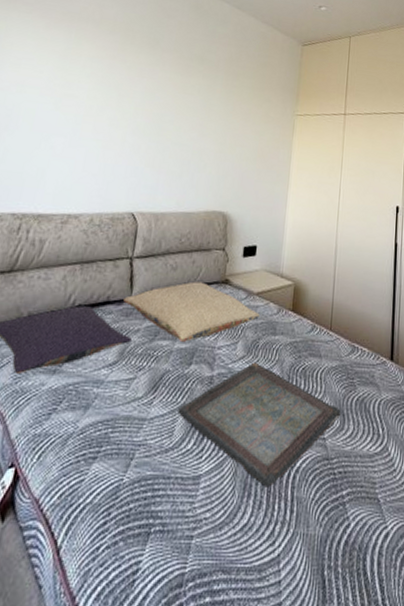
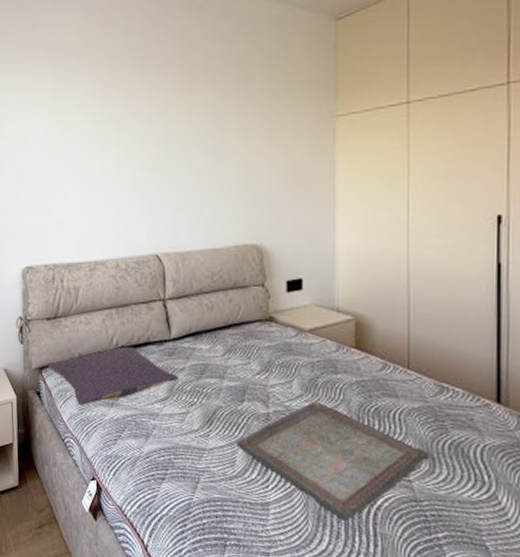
pillow: present [123,281,260,342] -> none [164,320,315,380]

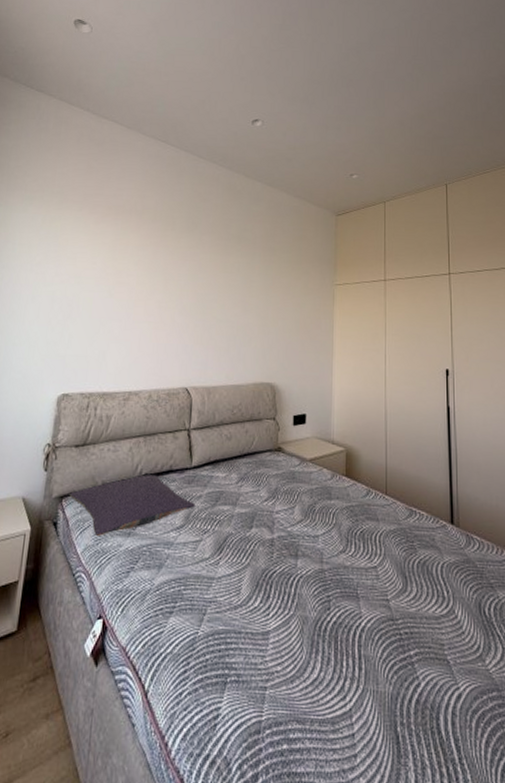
serving tray: present [237,400,429,520] -> none [243,525,402,644]

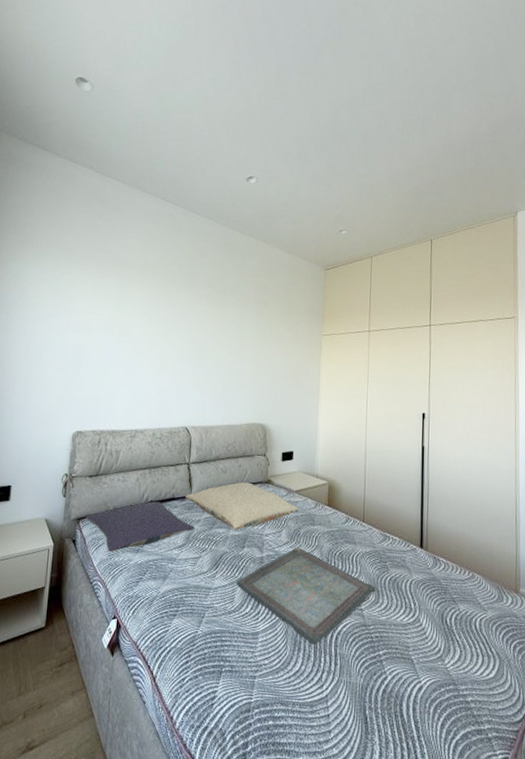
pillow: none [185,450,314,507] -> present [185,482,299,530]
serving tray: none [243,525,402,644] -> present [236,547,375,644]

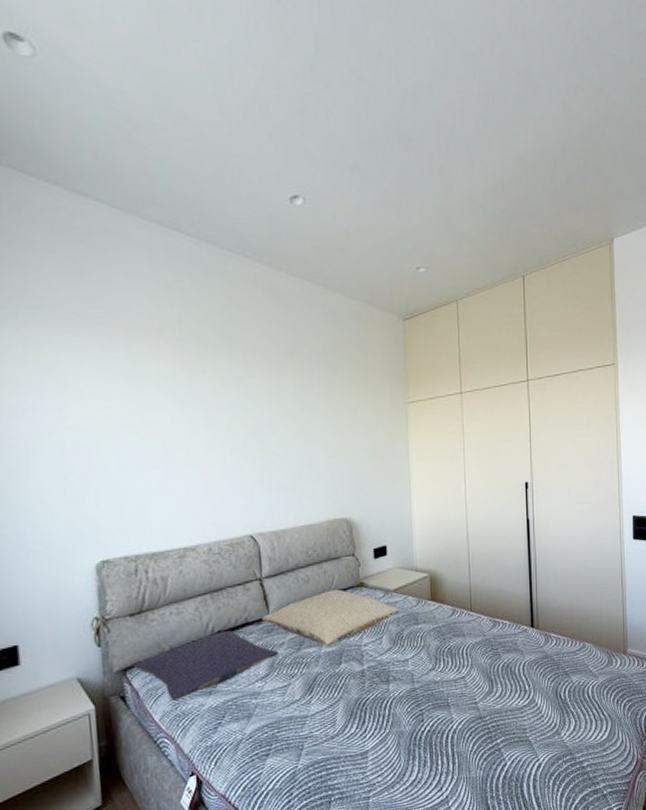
serving tray: present [236,547,375,644] -> none [336,651,489,749]

